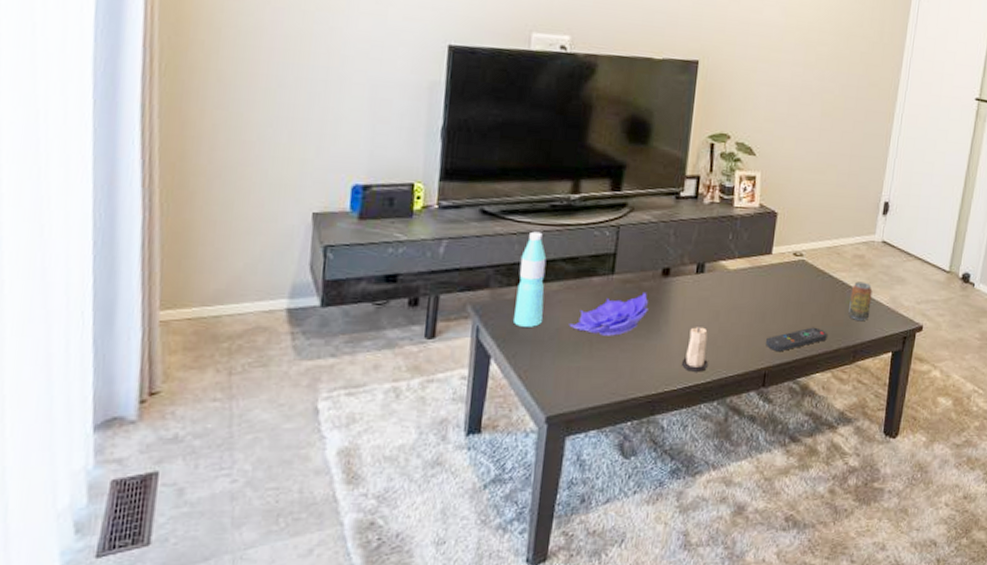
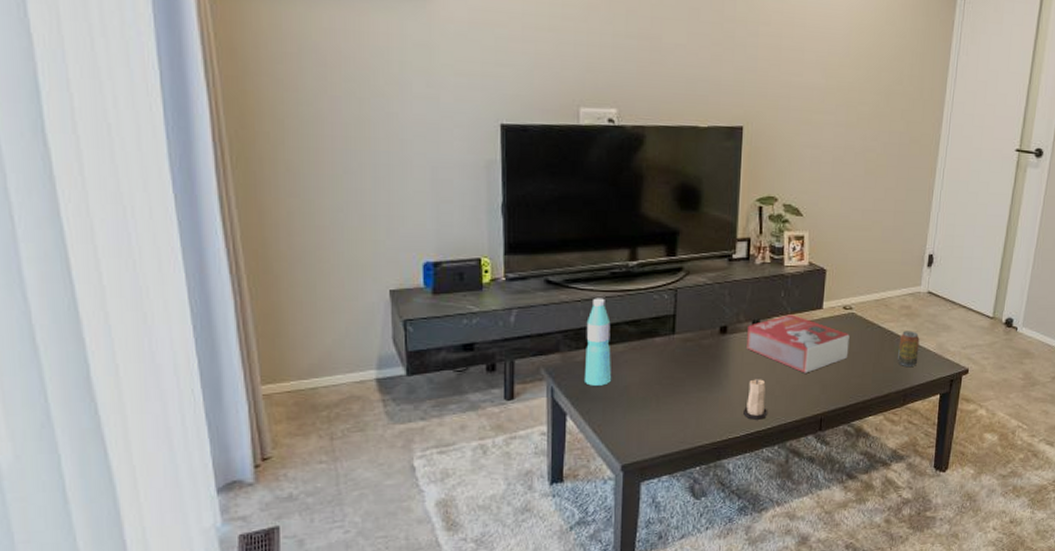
decorative bowl: present [569,293,649,336] -> none [636,350,709,391]
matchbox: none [689,258,799,323] -> present [747,314,850,373]
remote control: present [766,327,827,352] -> none [821,374,878,399]

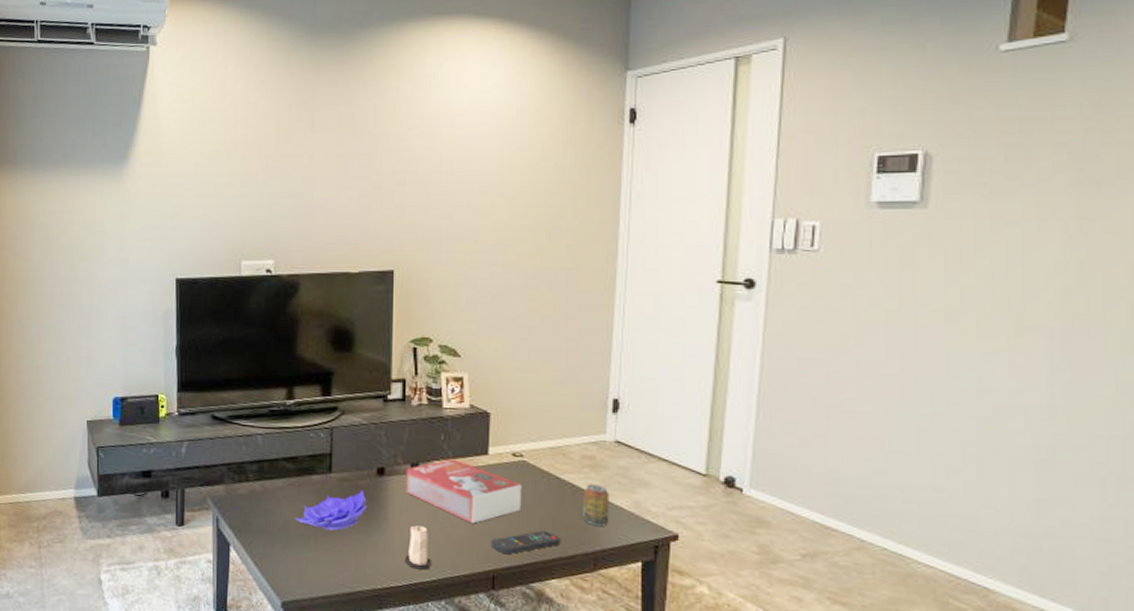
water bottle: present [585,298,611,386] -> none [247,434,271,519]
decorative bowl: none [636,350,709,391] -> present [294,491,367,531]
remote control: none [821,374,878,399] -> present [491,530,560,555]

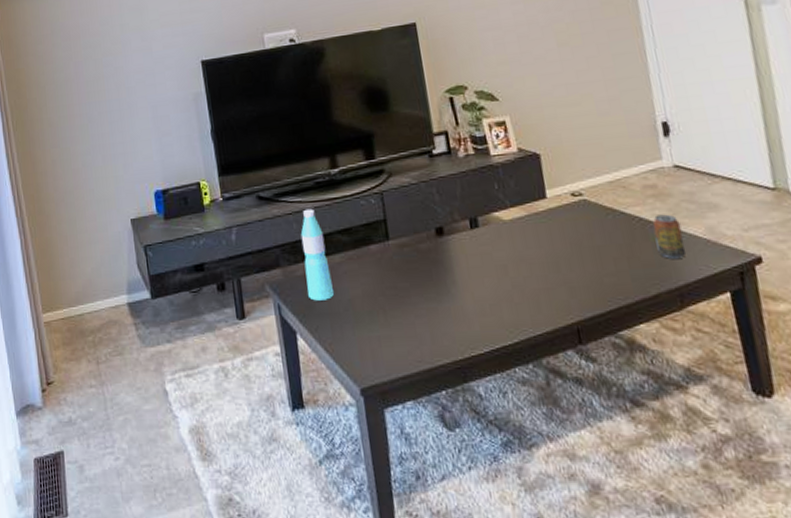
water bottle: none [247,434,271,519] -> present [300,208,334,301]
decorative bowl: present [294,491,367,531] -> none [359,255,432,303]
candle: present [405,524,431,570] -> none [481,283,511,333]
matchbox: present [406,459,522,524] -> none [465,208,592,275]
remote control: present [491,530,560,555] -> none [568,271,641,304]

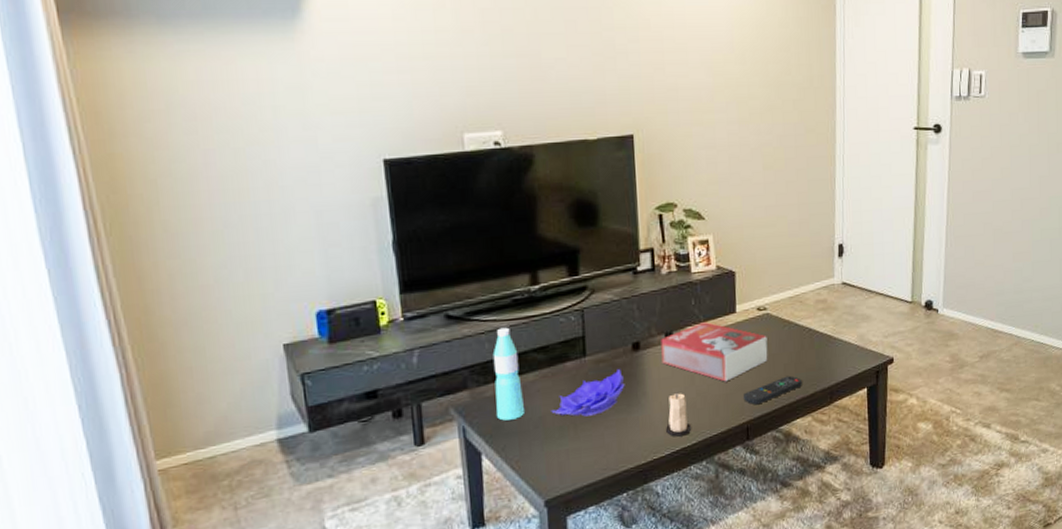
decorative bowl: none [359,255,432,303] -> present [551,369,625,417]
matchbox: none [465,208,592,275] -> present [661,322,768,382]
candle: none [481,283,511,333] -> present [666,392,691,437]
remote control: none [568,271,641,304] -> present [744,375,802,405]
beverage can: present [652,214,685,259] -> none [818,325,840,363]

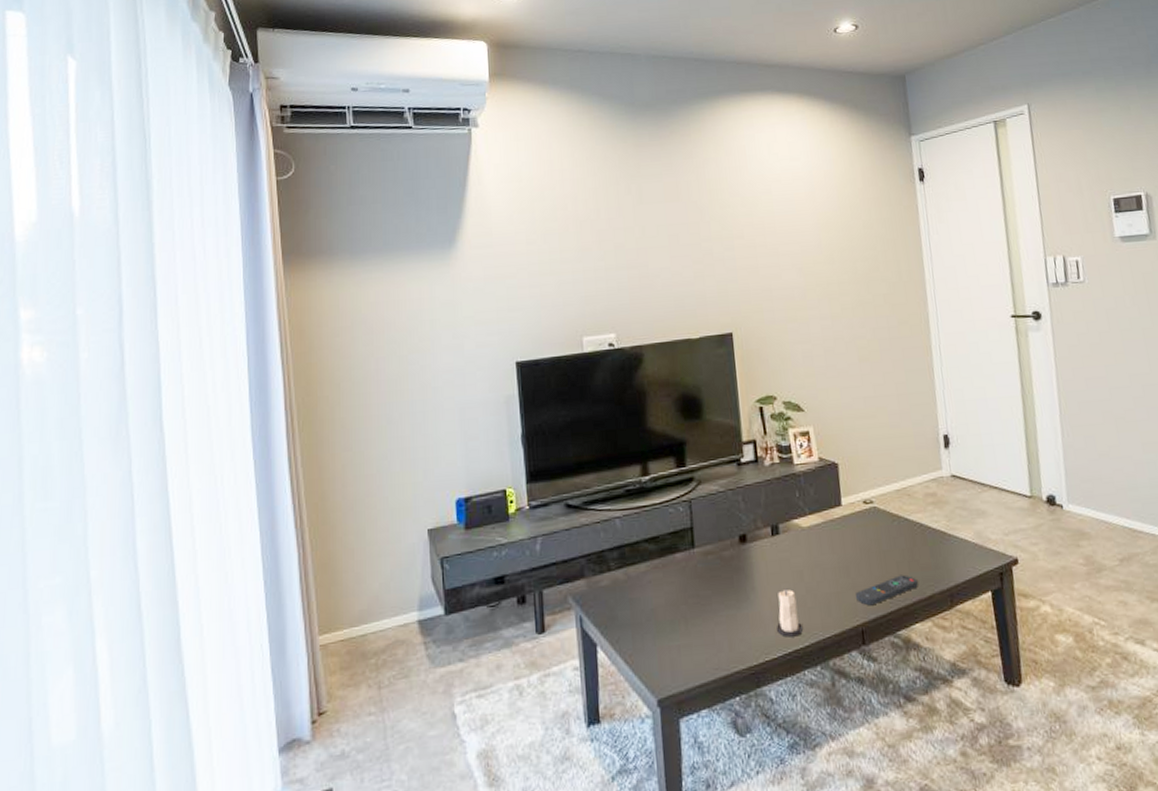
water bottle: present [492,327,524,421] -> none [607,517,637,612]
decorative bowl: present [551,369,625,417] -> none [662,562,734,611]
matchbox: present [661,322,768,382] -> none [767,515,879,579]

